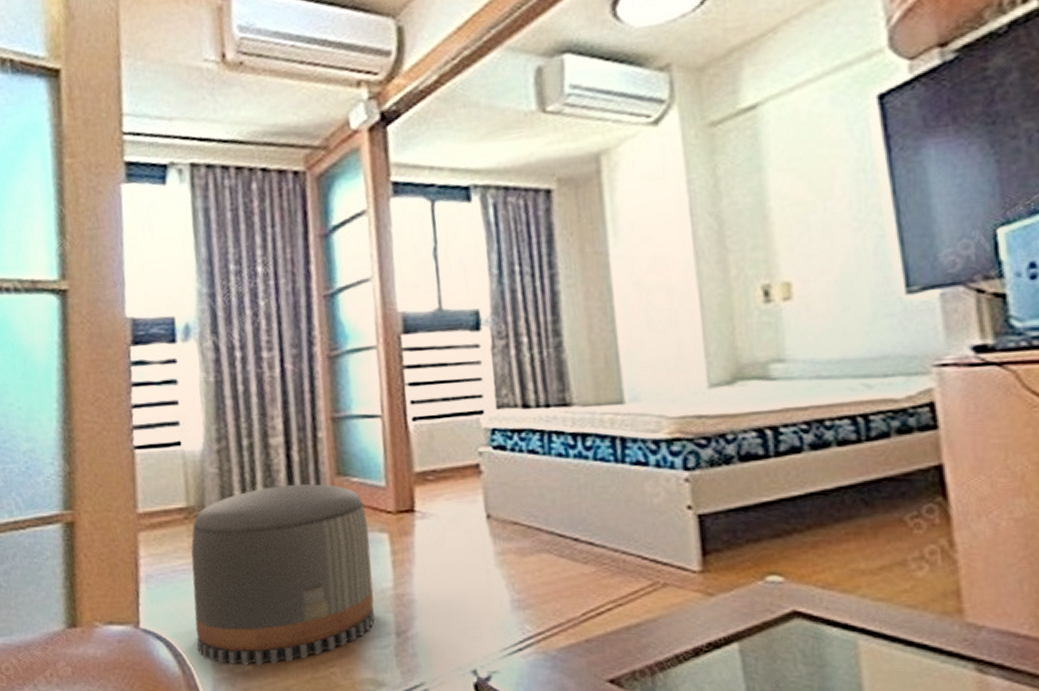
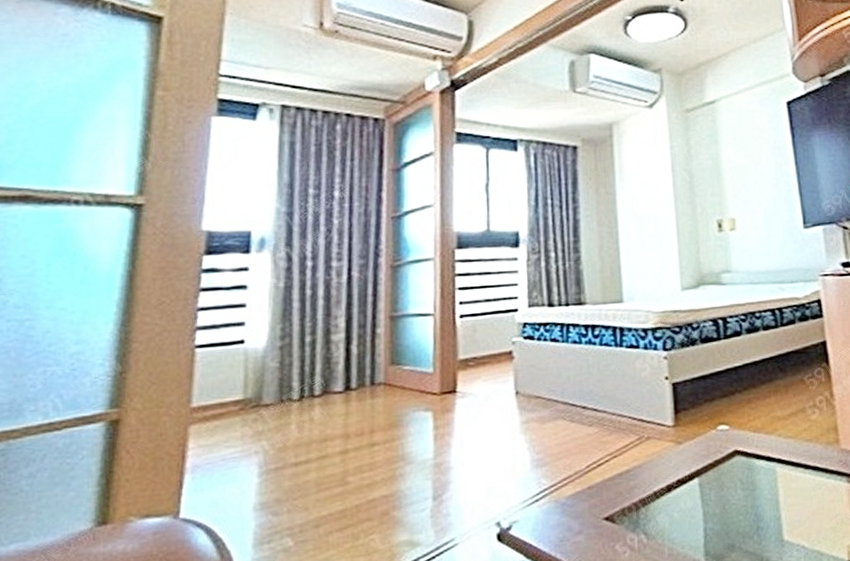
pouf: present [191,484,375,666] -> none [239,372,416,544]

